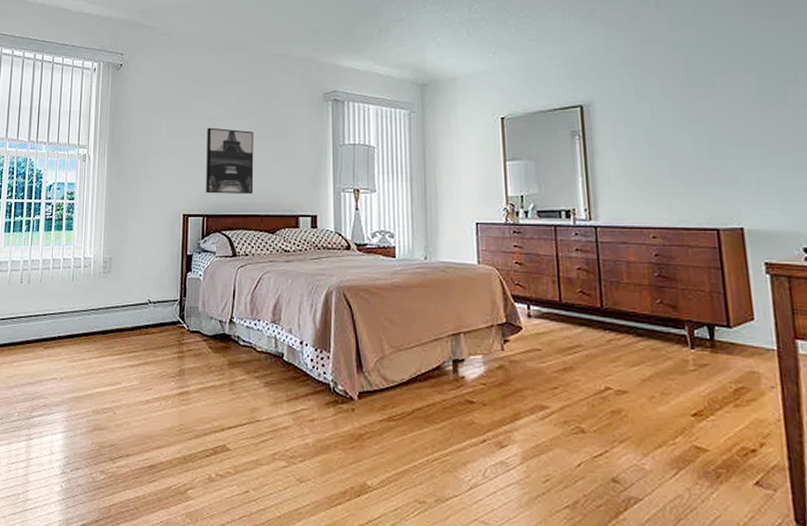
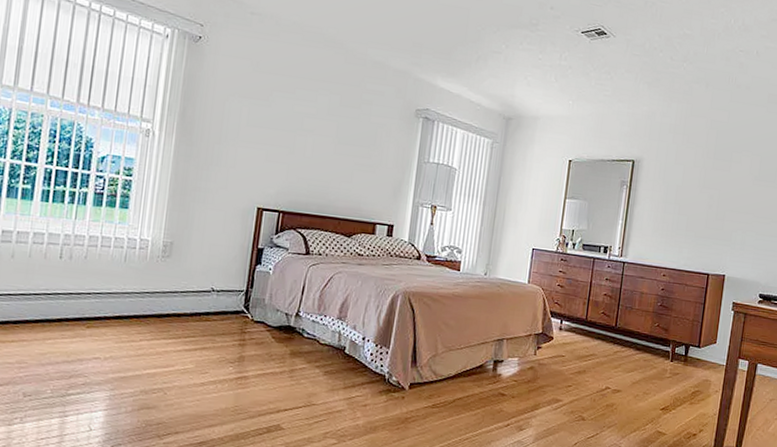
wall art: present [206,127,254,194] -> none [284,123,341,196]

